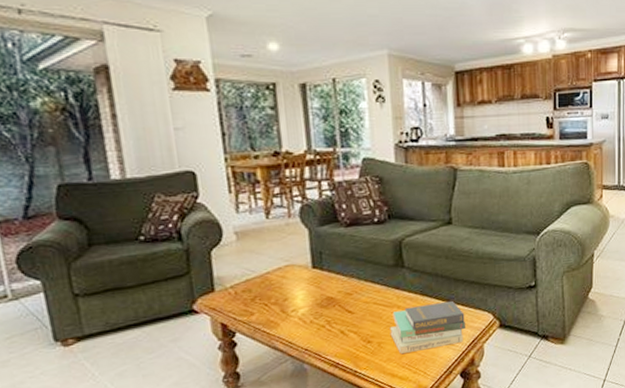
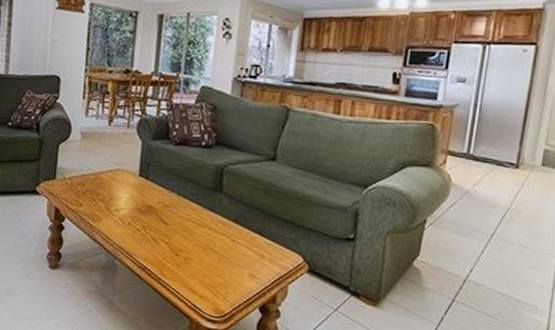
books: present [389,300,465,355] -> none [198,230,274,278]

